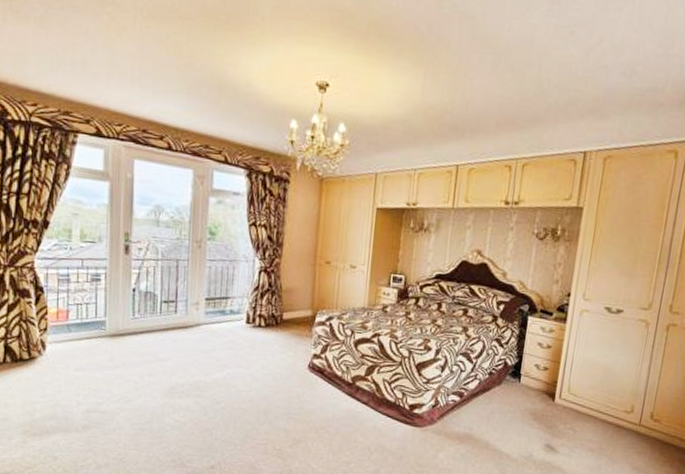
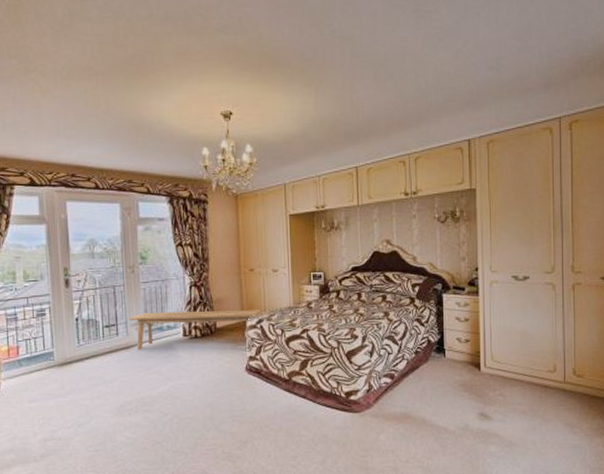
bench: none [190,292,333,332] -> present [129,310,262,350]

